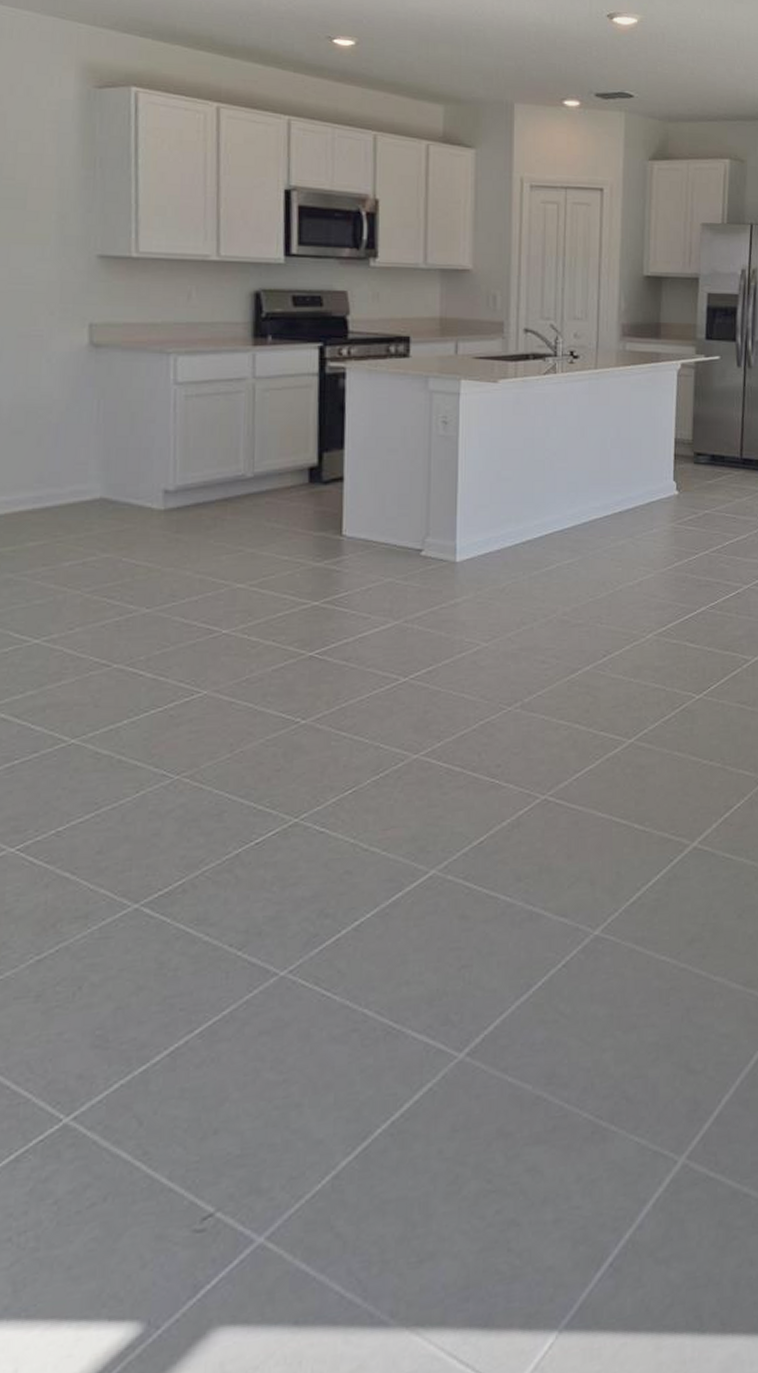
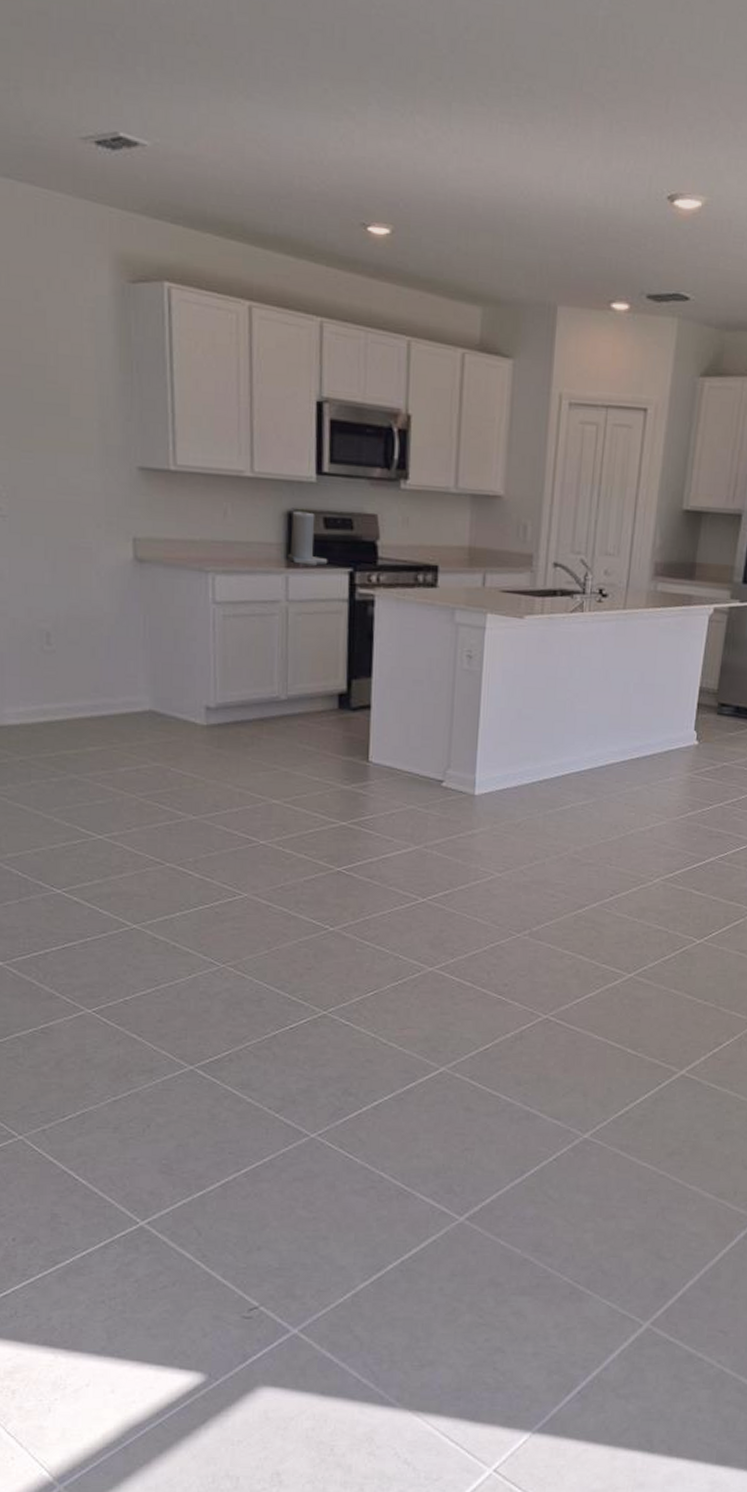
paper towel: none [253,291,297,342] -> present [286,511,328,566]

